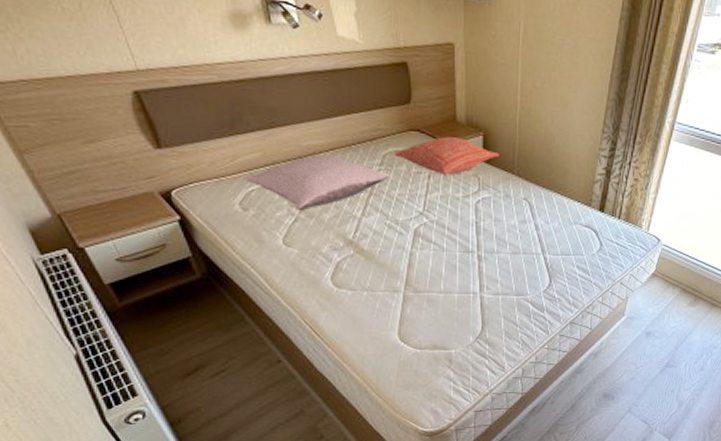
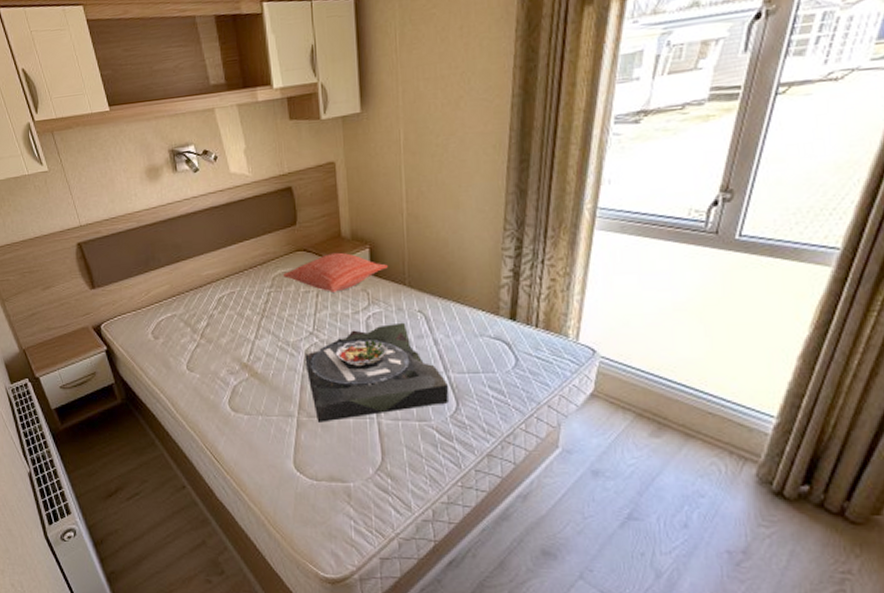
pillow: present [245,155,389,211] -> none [156,282,279,337]
serving tray: none [414,208,545,297] -> present [305,322,449,422]

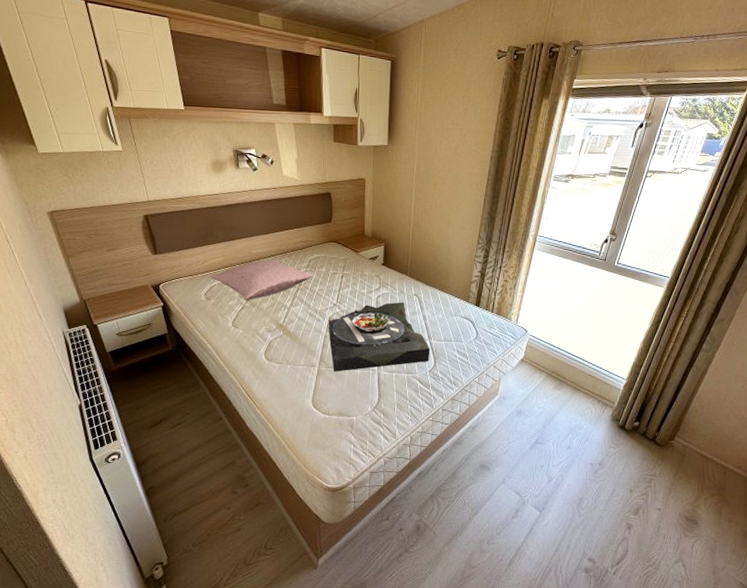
pillow: none [156,282,279,337] -> present [210,260,313,301]
pillow: present [283,252,388,292] -> none [318,246,396,276]

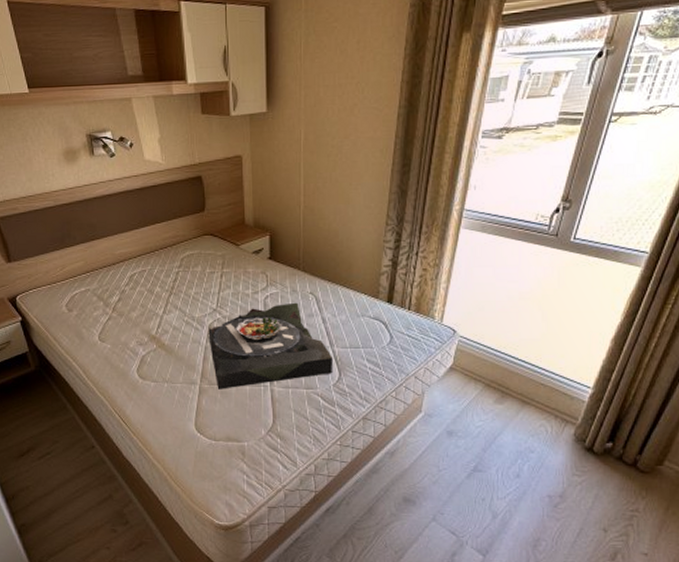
pillow: present [210,260,313,301] -> none [70,261,186,310]

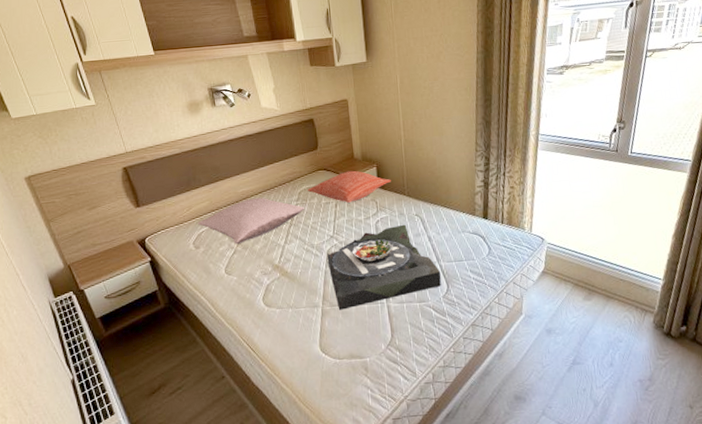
pillow: none [70,261,186,310] -> present [197,197,304,245]
pillow: none [191,238,285,274] -> present [308,170,391,203]

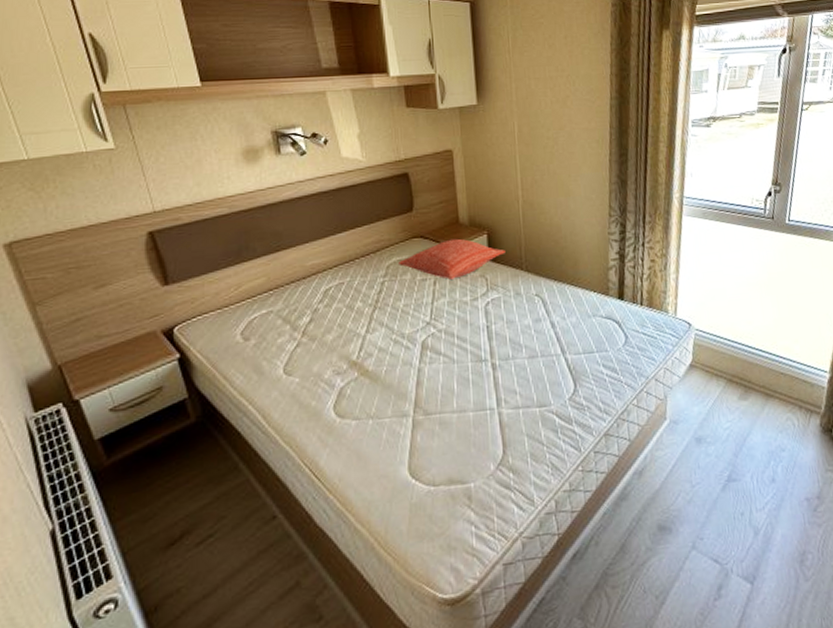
pillow: present [197,197,304,245] -> none [248,272,393,335]
serving tray: present [327,224,441,310] -> none [421,307,567,420]

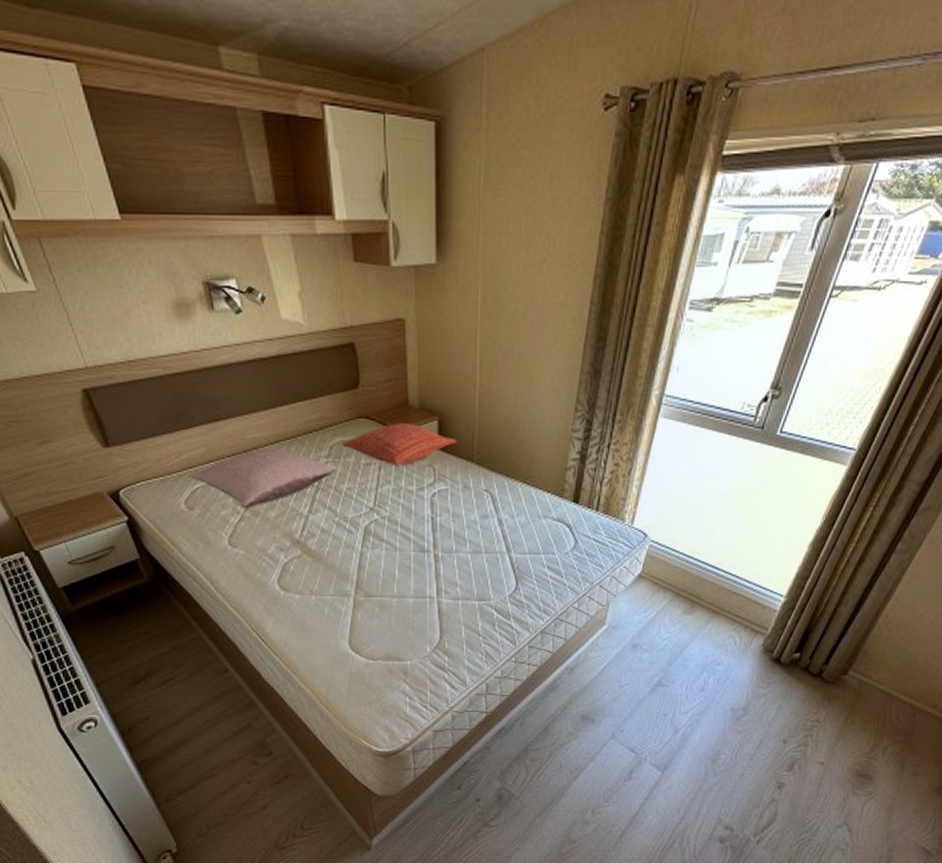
pillow: none [248,272,393,335] -> present [190,448,337,509]

